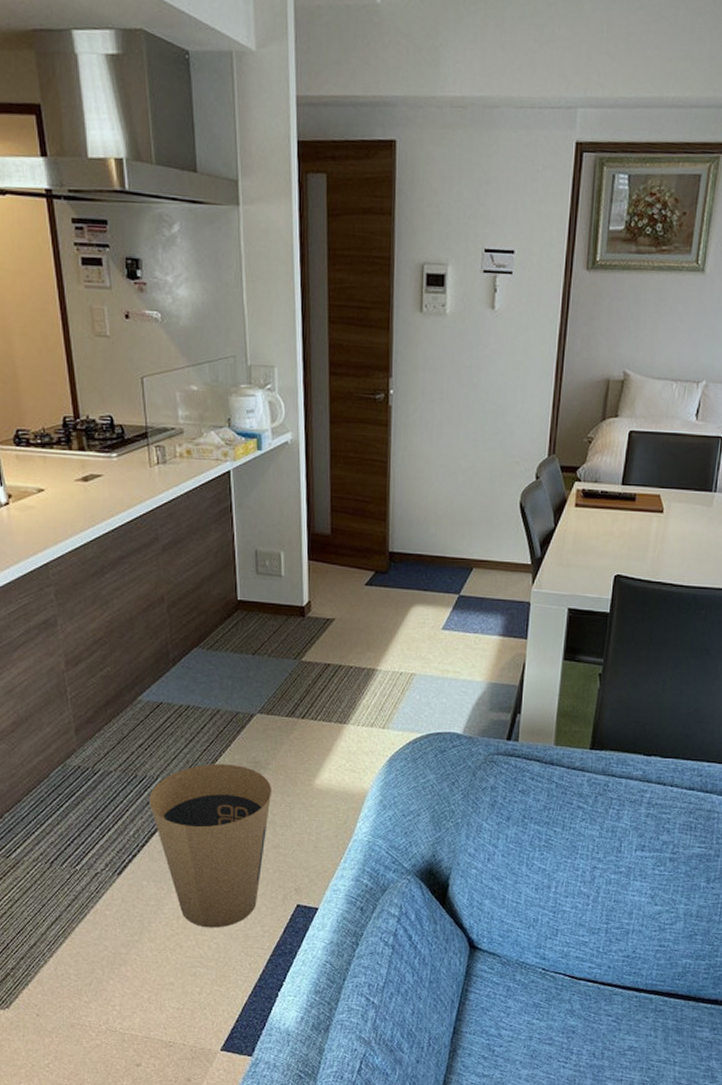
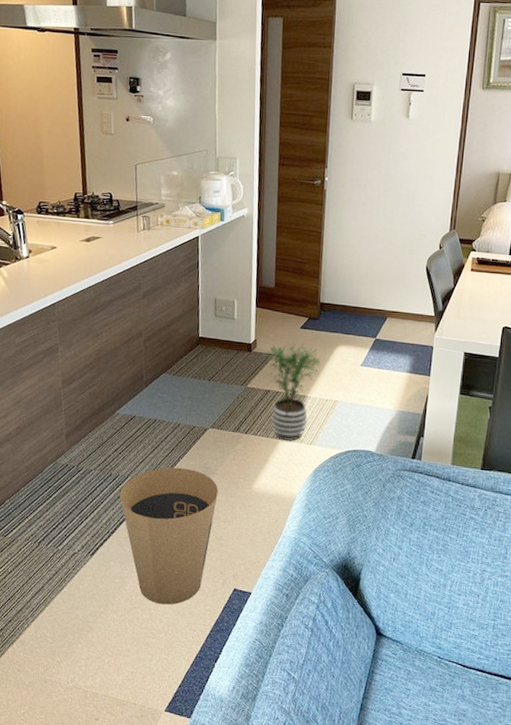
potted plant: none [317,603,393,725] -> present [261,343,321,441]

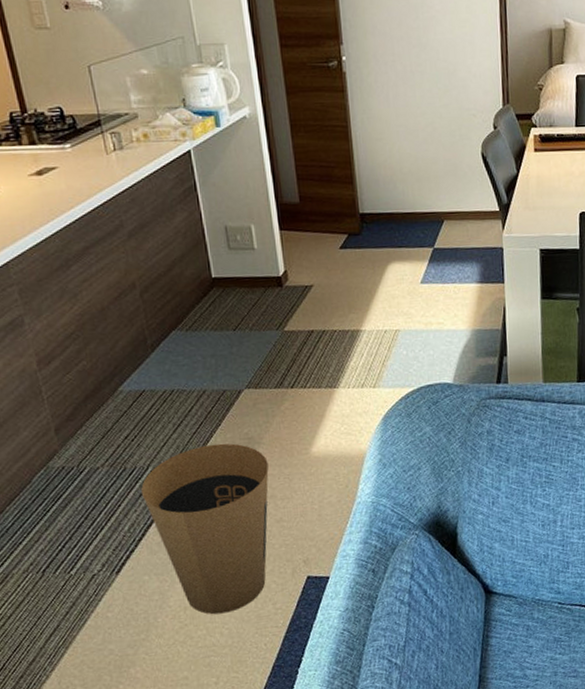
potted plant: present [261,343,321,441] -> none [296,266,373,388]

